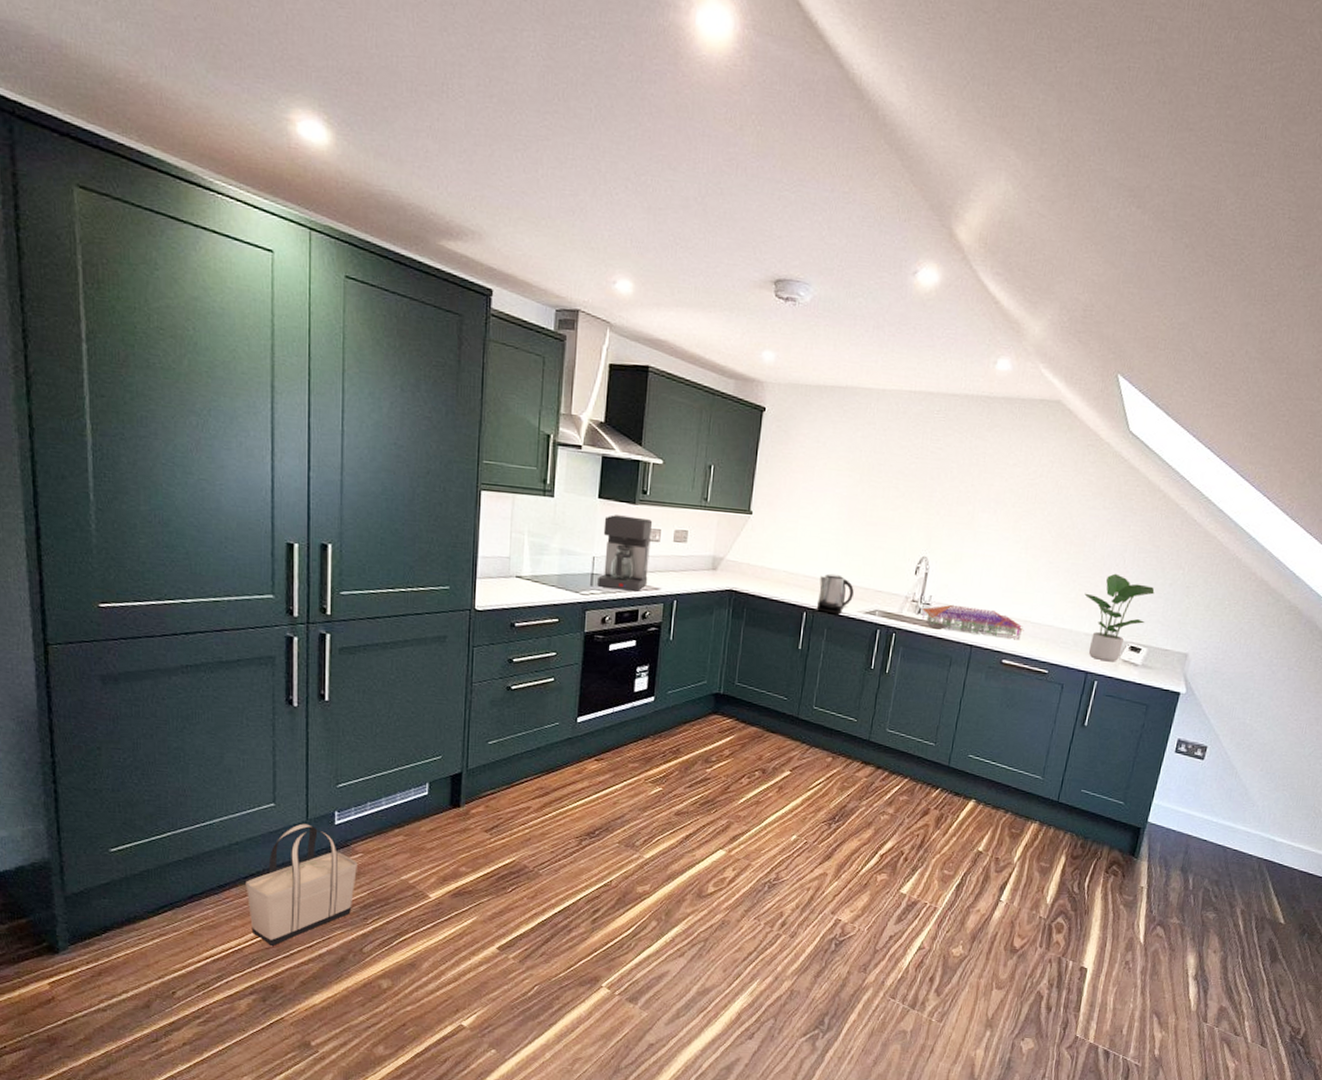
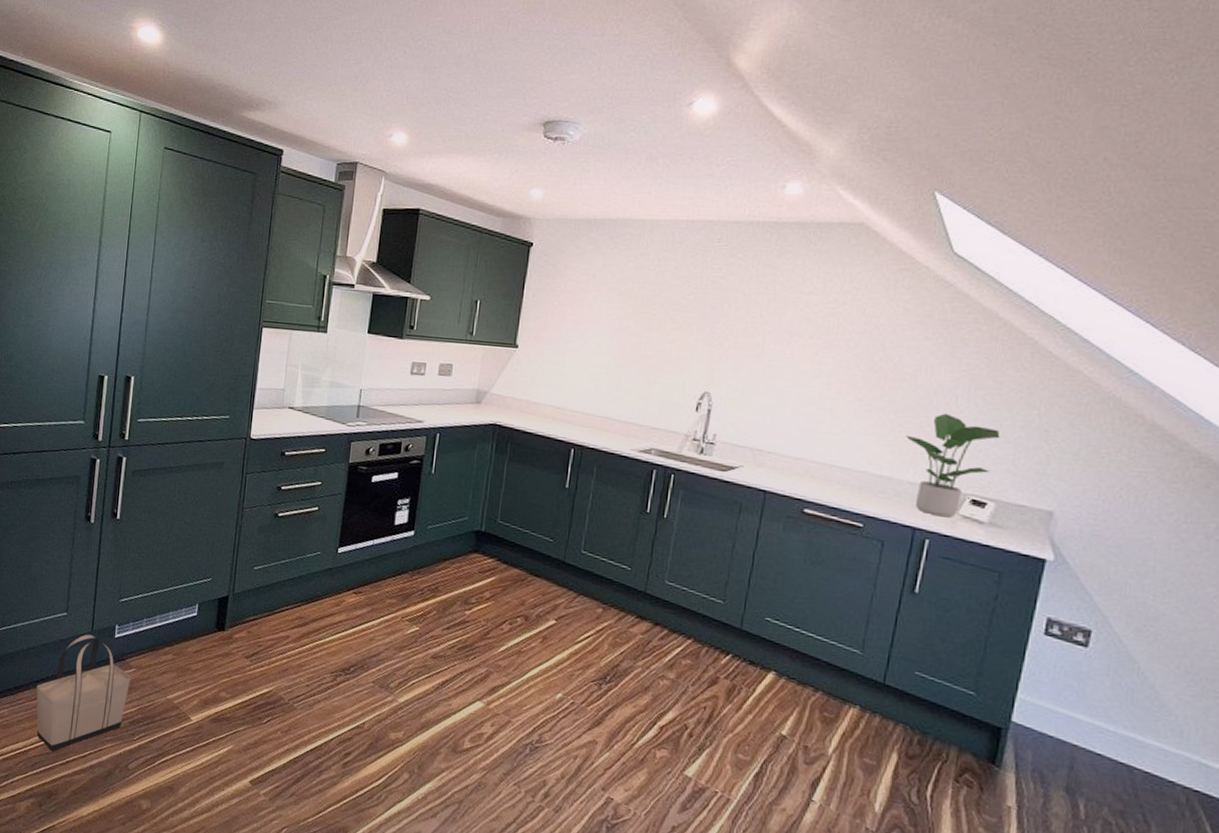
coffee maker: present [597,515,653,592] -> none [363,349,419,424]
kettle: present [816,573,854,615] -> none [585,408,627,453]
architectural model: present [922,604,1024,640] -> none [705,444,830,487]

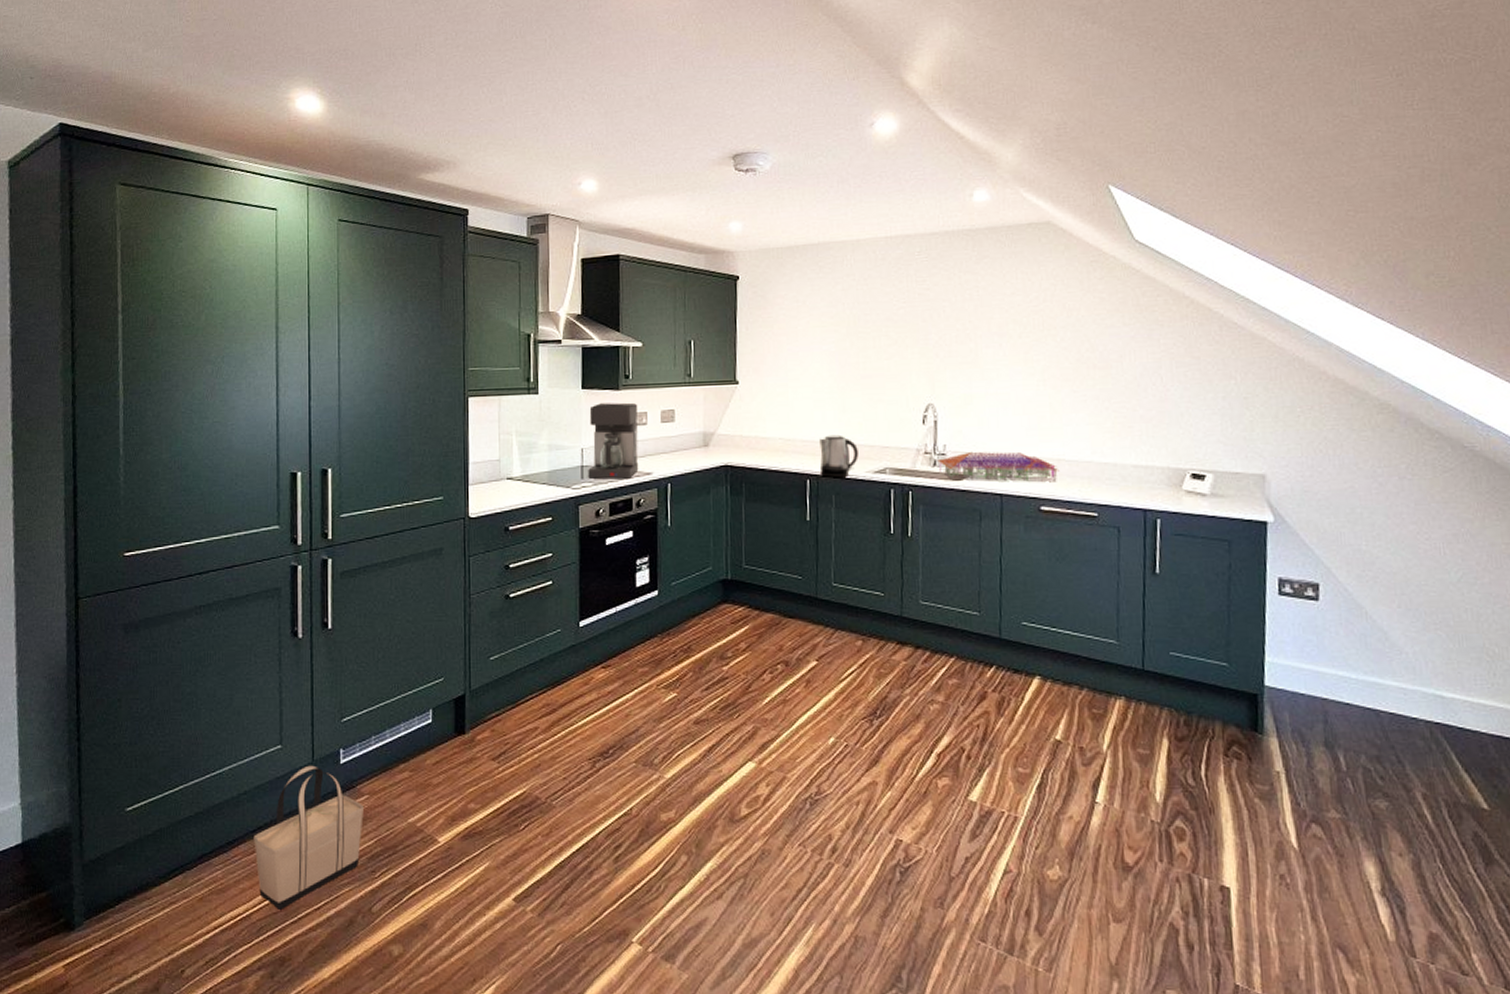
coffee maker: none [363,349,419,424] -> present [588,402,639,479]
kettle: none [585,408,627,453] -> present [819,434,859,479]
architectural model: none [705,444,830,487] -> present [937,451,1060,483]
potted plant: present [906,413,1001,518] -> none [1122,394,1206,495]

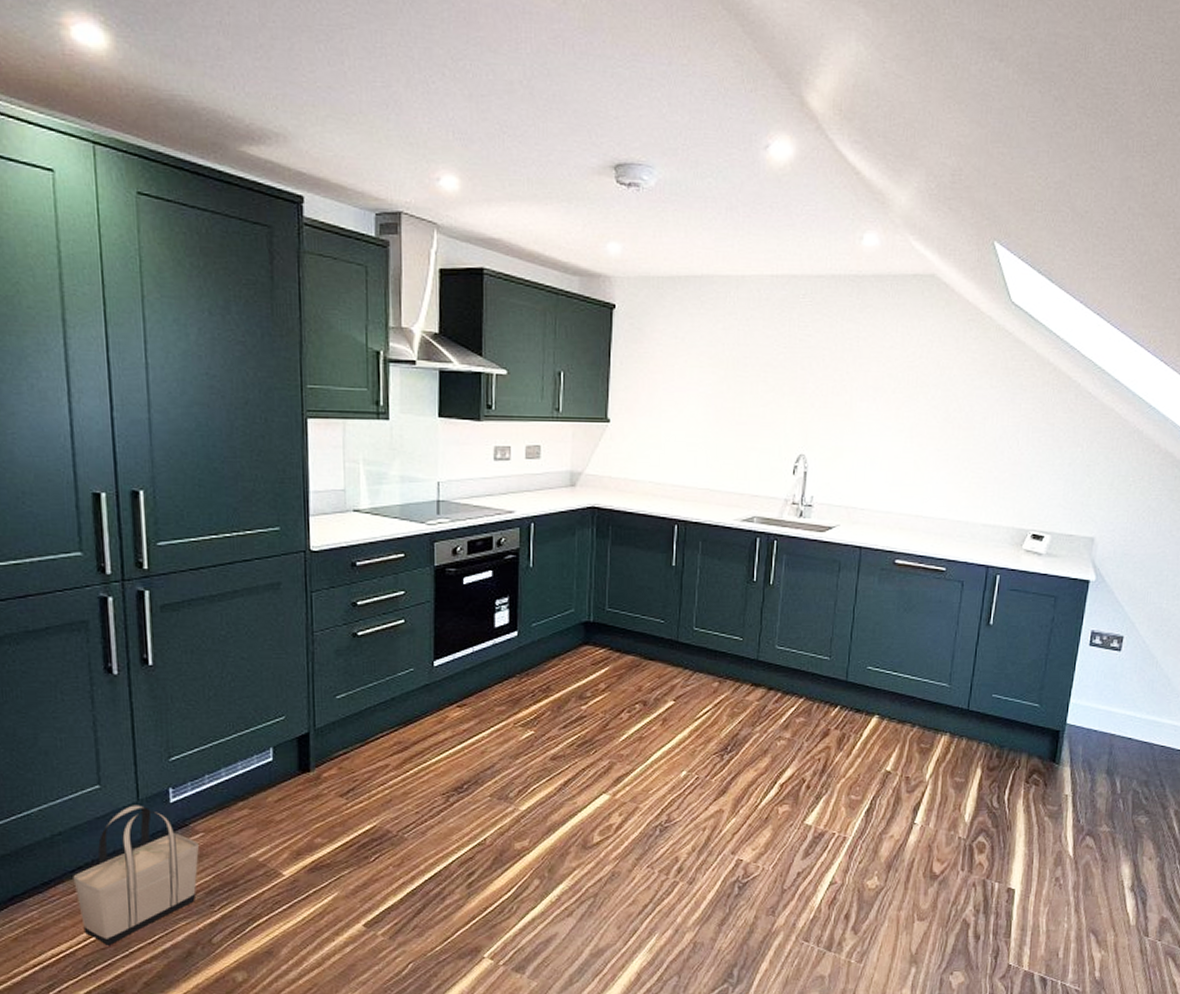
coffee maker: present [588,402,639,479] -> none [445,434,501,516]
kettle: present [819,434,859,479] -> none [688,480,728,525]
architectural model: present [937,451,1060,483] -> none [804,504,916,537]

